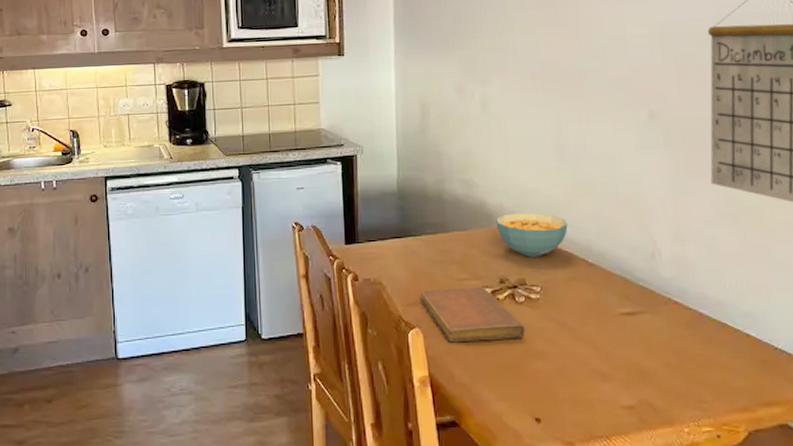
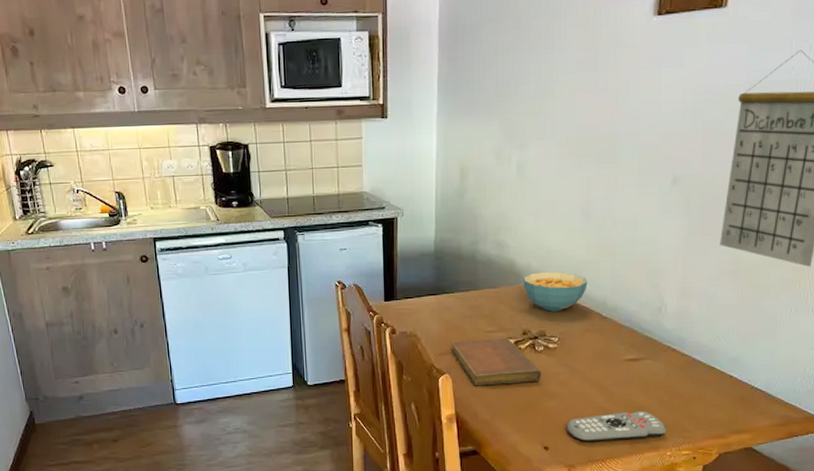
remote control: none [559,375,680,413] -> present [566,410,667,442]

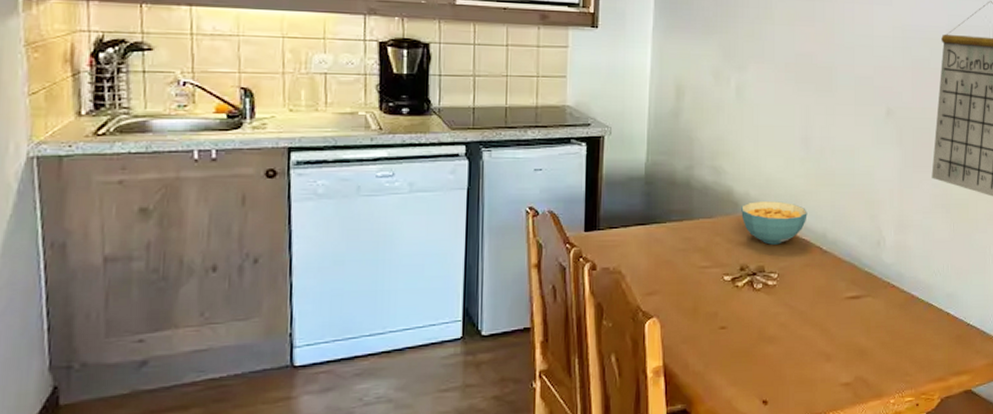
notebook: present [450,338,542,386] -> none [660,275,761,331]
remote control: present [566,410,667,442] -> none [787,353,889,393]

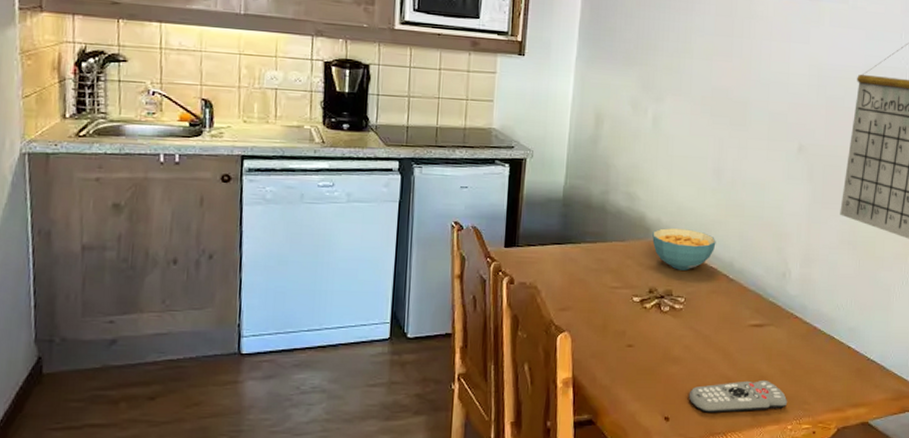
remote control: none [787,353,889,393] -> present [688,379,788,413]

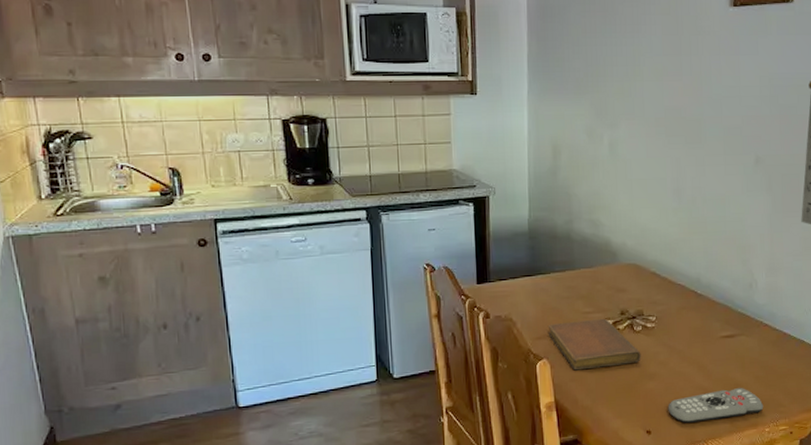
notebook: none [572,295,666,347] -> present [547,319,641,371]
cereal bowl: present [652,228,716,271] -> none [619,250,682,291]

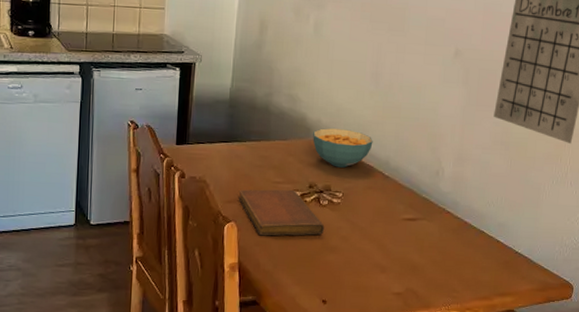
cereal bowl: none [619,250,682,291] -> present [313,128,373,168]
remote control: present [668,387,764,423] -> none [345,269,438,298]

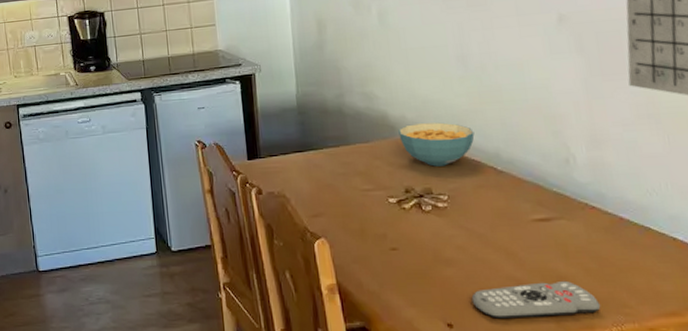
notebook: present [238,189,325,236] -> none [323,197,434,252]
remote control: none [345,269,438,298] -> present [471,280,601,319]

